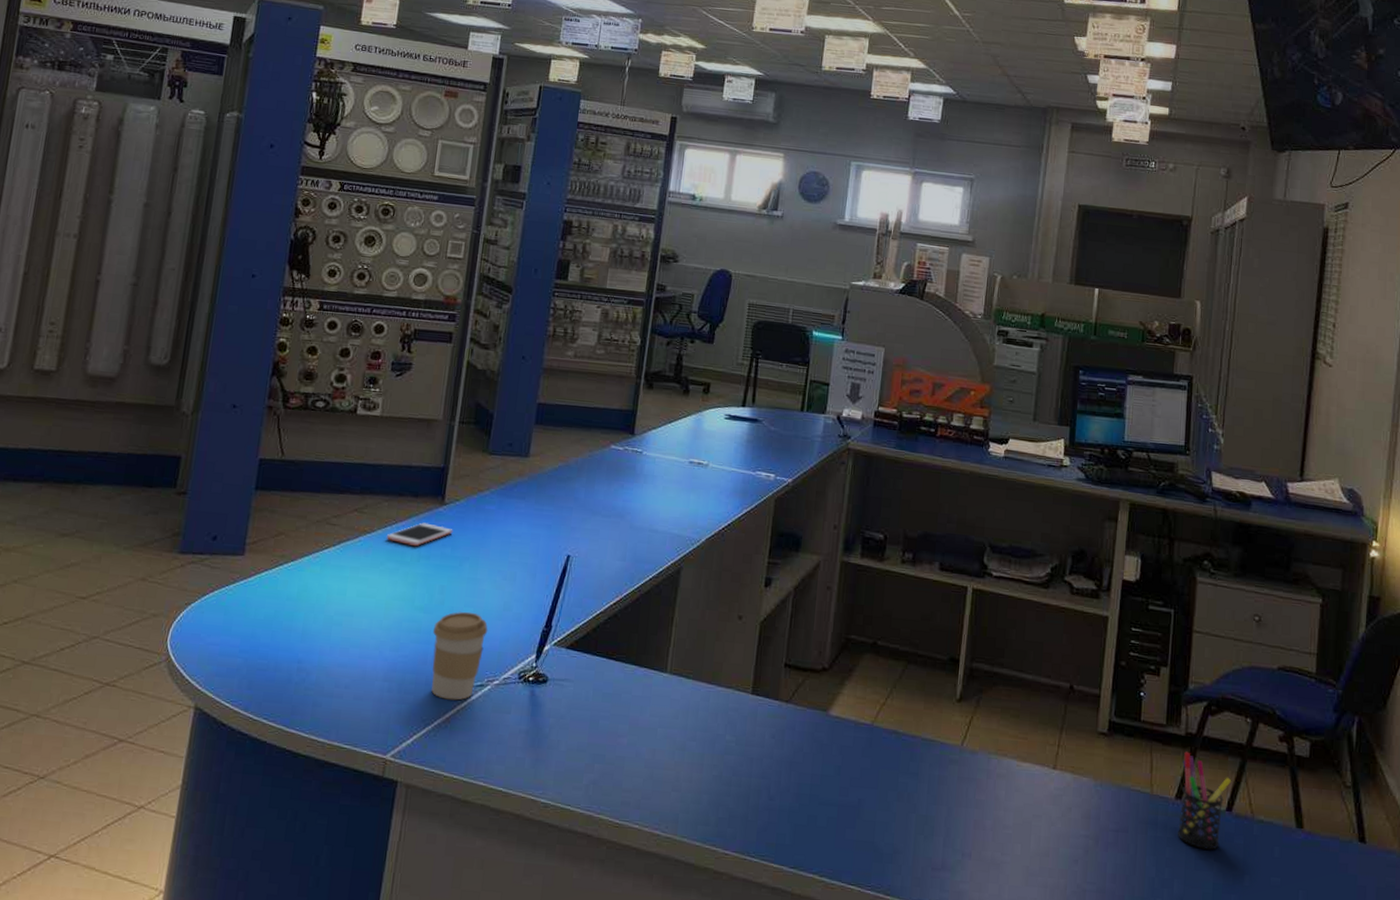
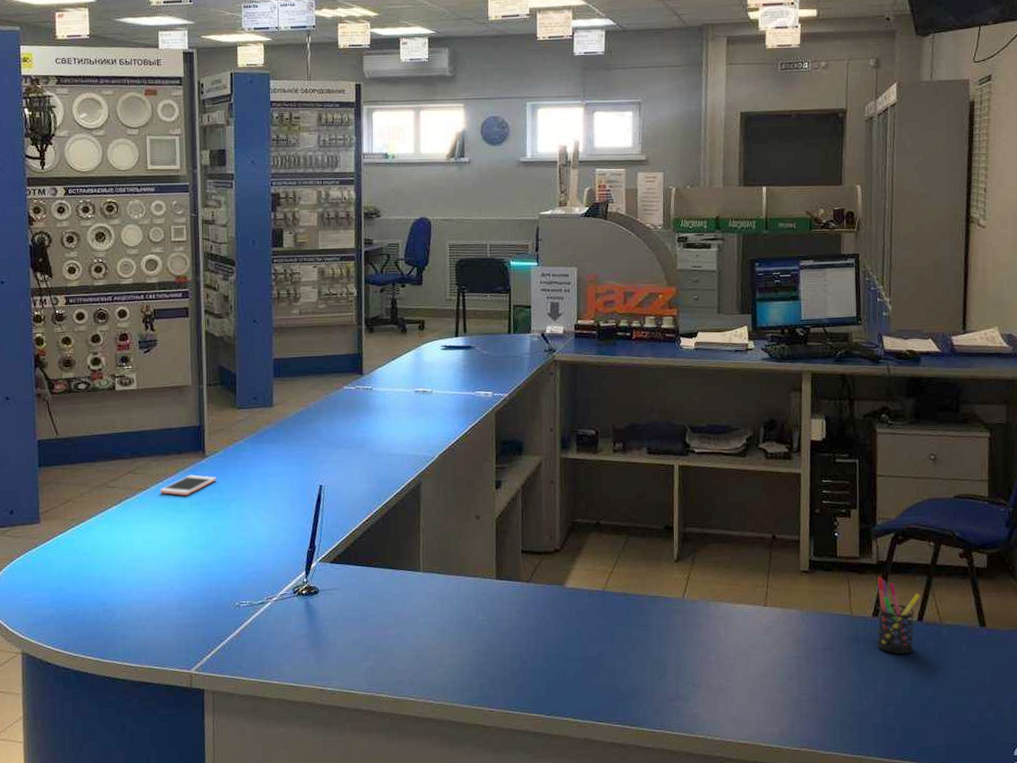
coffee cup: present [431,611,488,700] -> none [213,544,261,619]

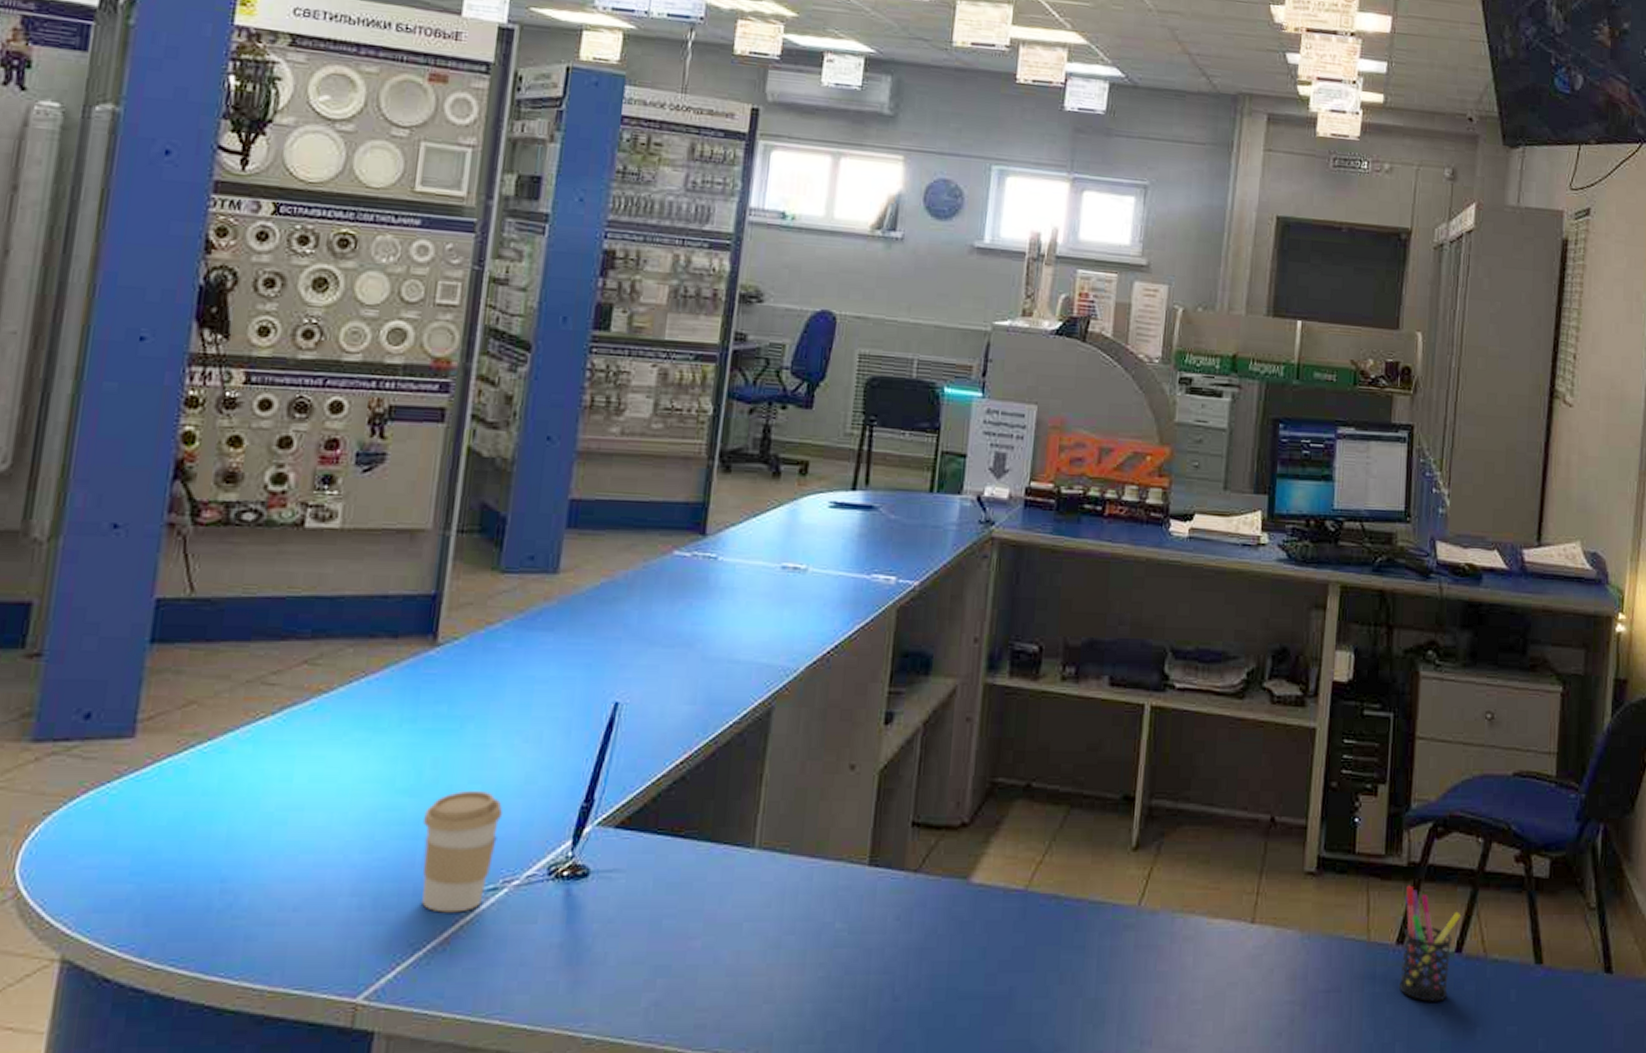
cell phone: present [159,475,217,495] -> none [351,672,451,705]
coffee cup: none [213,544,261,619] -> present [422,790,503,913]

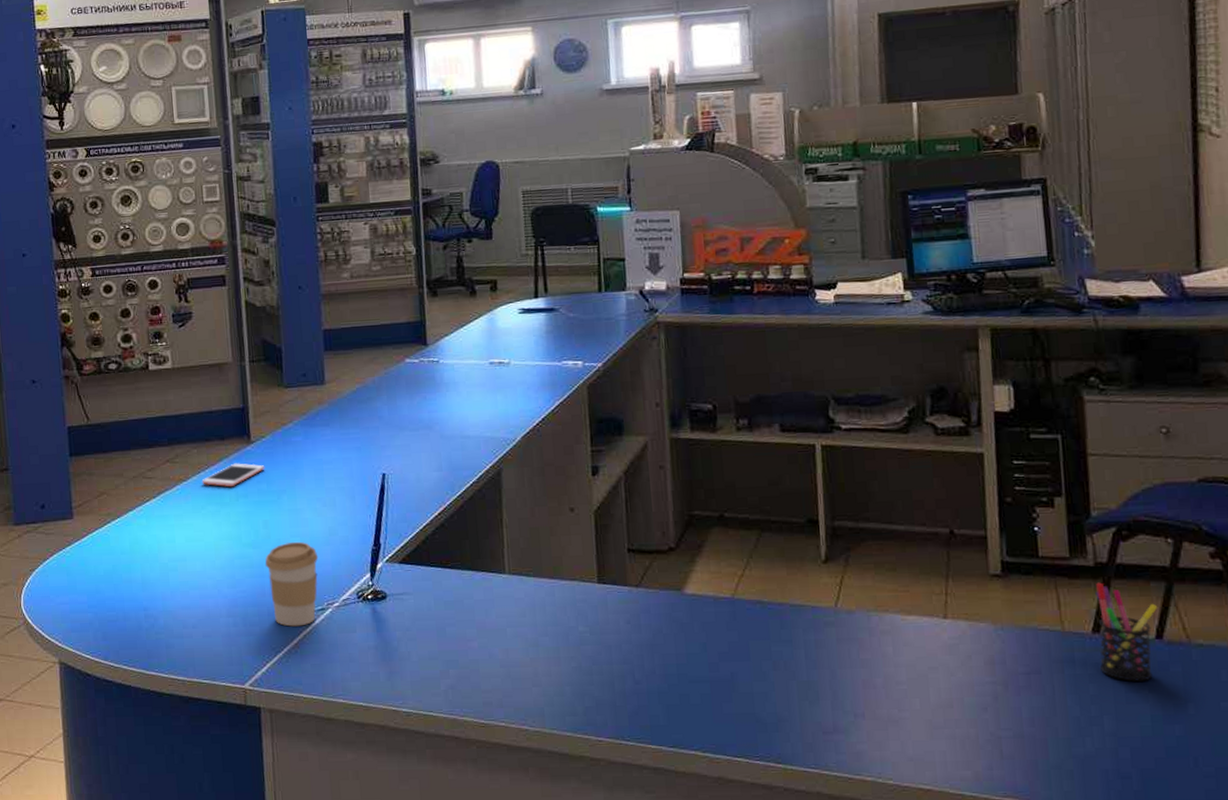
cell phone: none [351,672,451,705] -> present [201,463,265,487]

